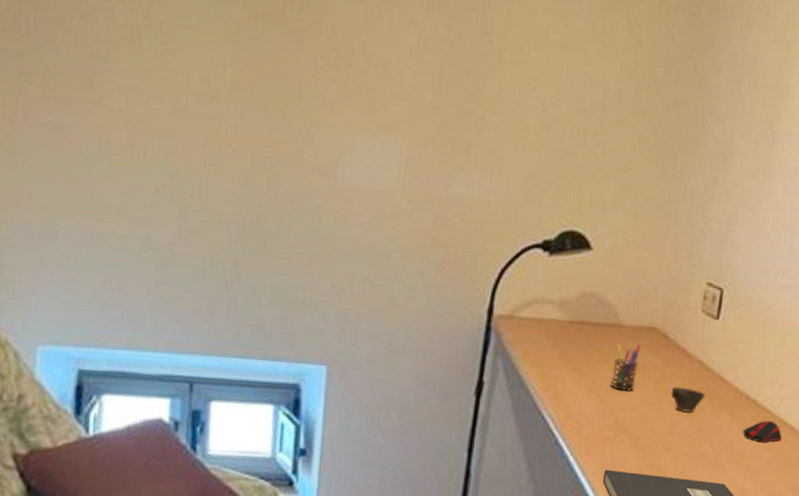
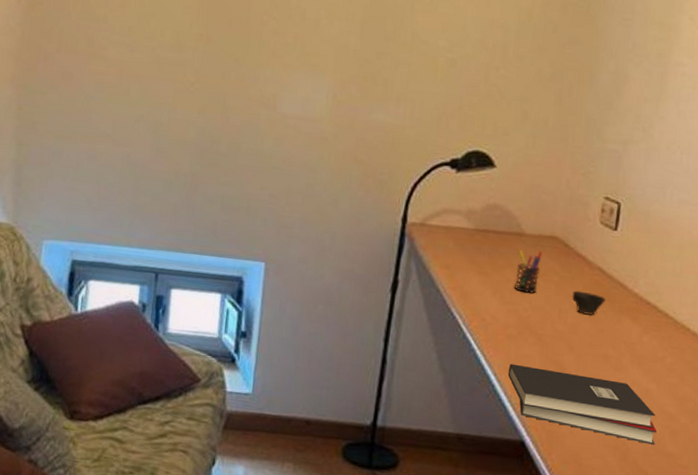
computer mouse: present [743,420,783,443] -> none [644,325,685,347]

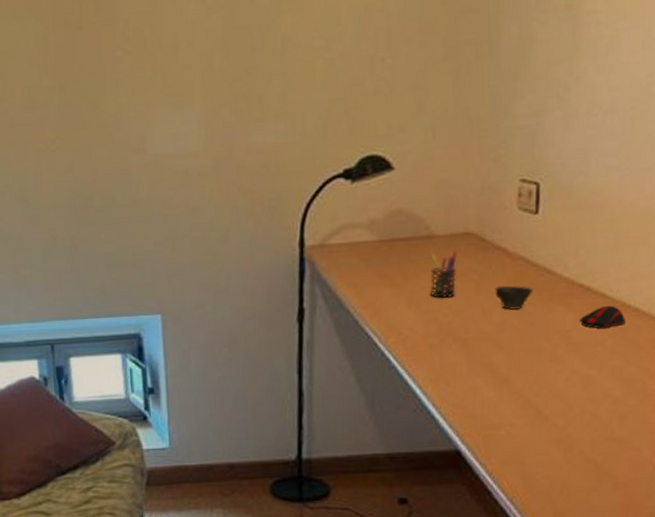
hardback book: present [507,363,658,445] -> none [434,373,604,433]
computer mouse: none [644,325,685,347] -> present [580,305,627,329]

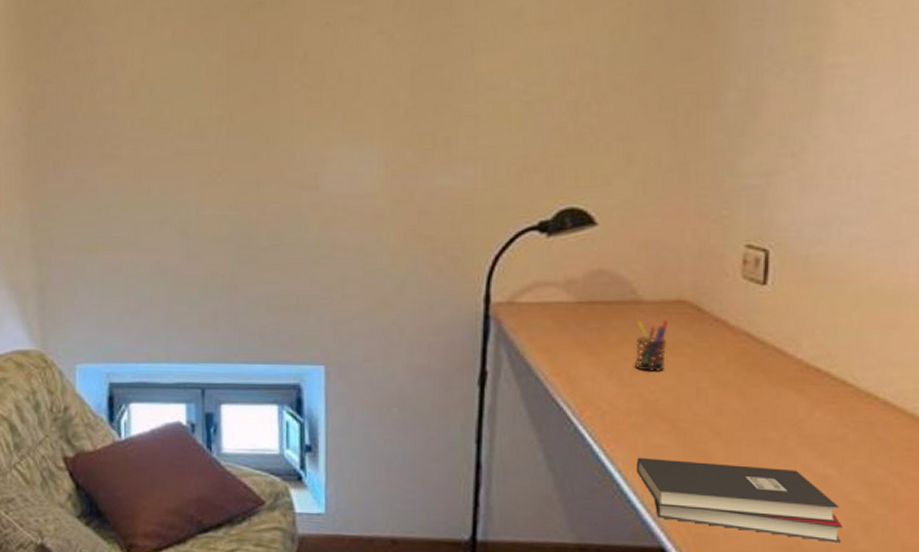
hardback book: none [434,373,604,433] -> present [636,457,843,543]
cup: present [495,285,533,310] -> none [712,363,758,391]
computer mouse: present [580,305,627,329] -> none [815,395,873,422]

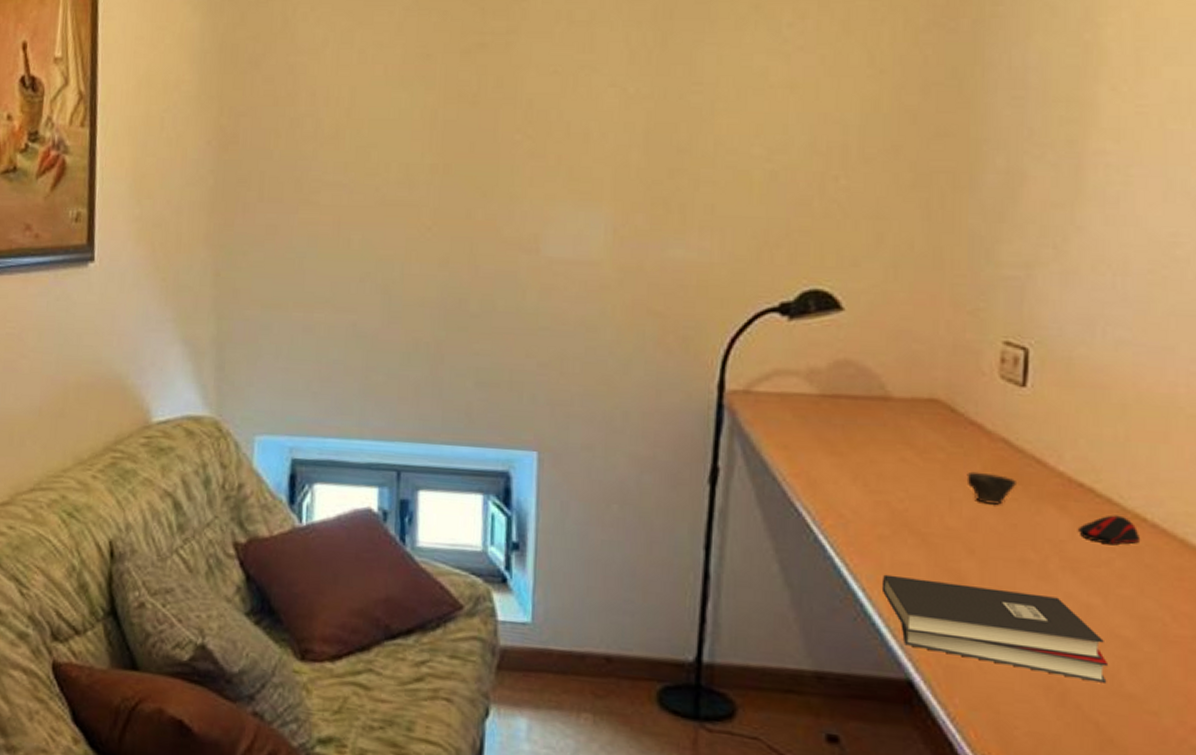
pen holder: present [635,319,668,372] -> none [882,419,919,478]
cup: none [712,363,758,391] -> present [966,471,1016,505]
computer mouse: none [815,395,873,422] -> present [1079,515,1141,545]

